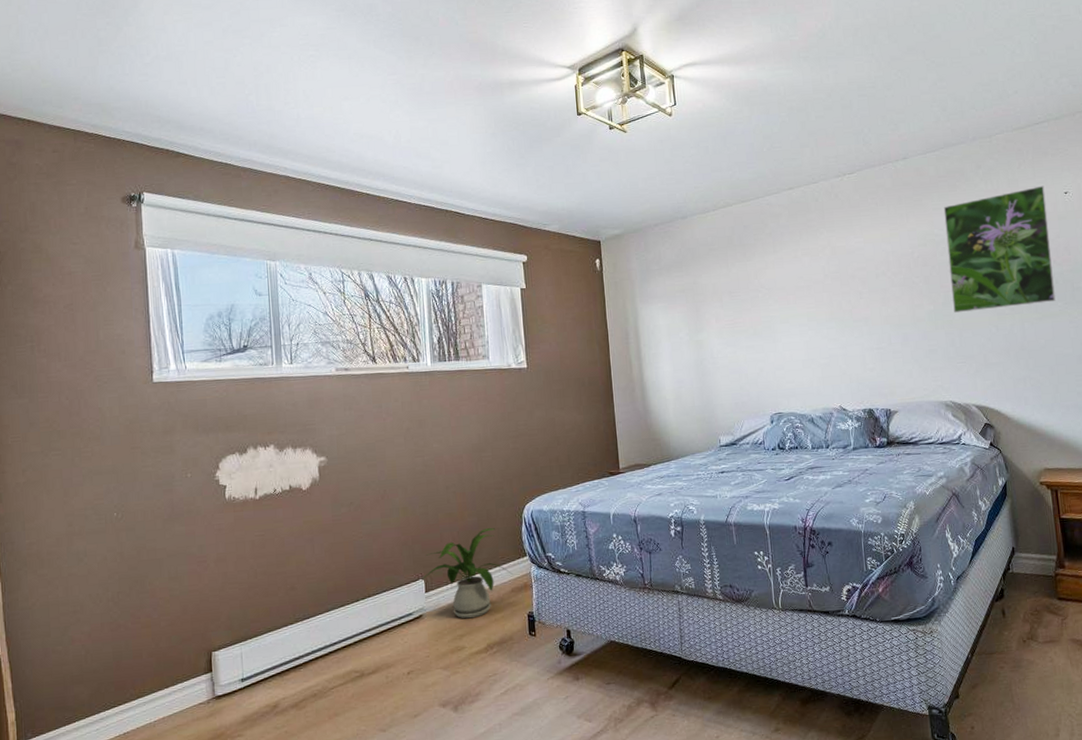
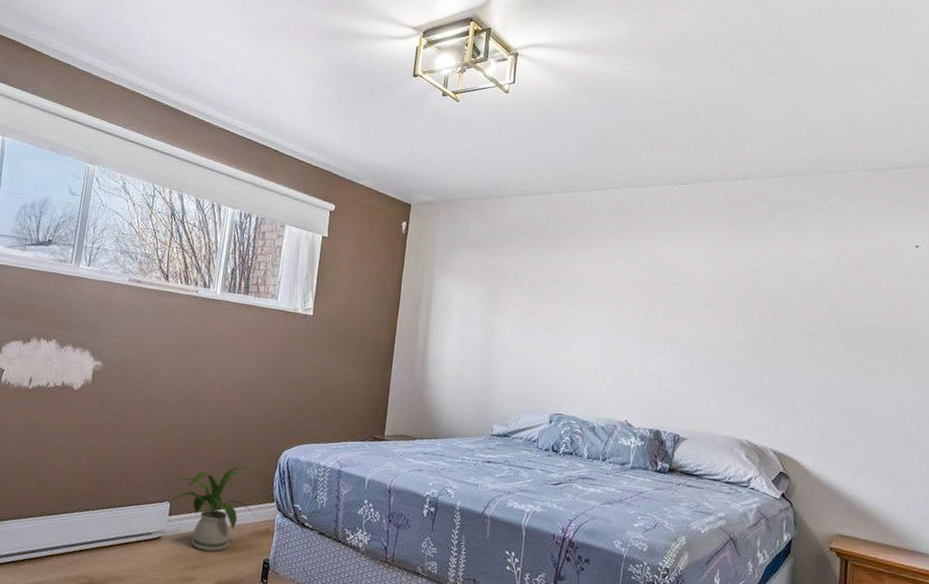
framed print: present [943,185,1056,314] -> none [768,233,894,359]

